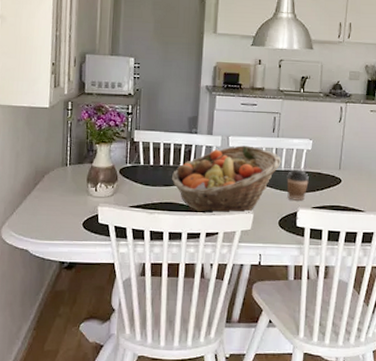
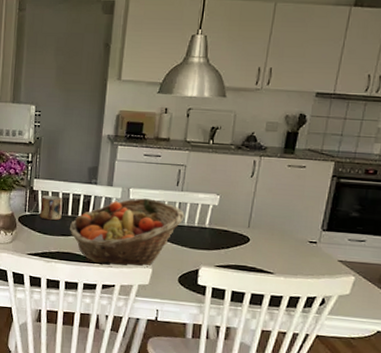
mug: none [141,145,164,172] -> present [40,195,63,221]
coffee cup: present [286,170,309,201] -> none [189,226,214,258]

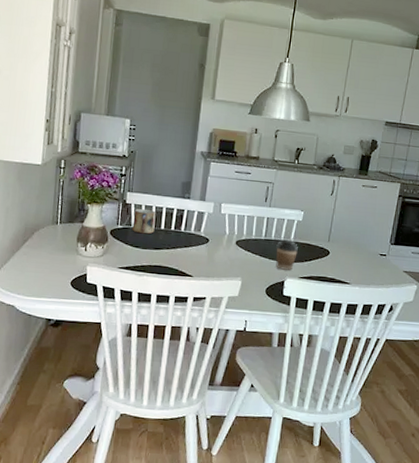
fruit basket: present [69,198,185,268] -> none [161,213,272,281]
coffee cup: none [189,226,214,258] -> present [276,239,298,270]

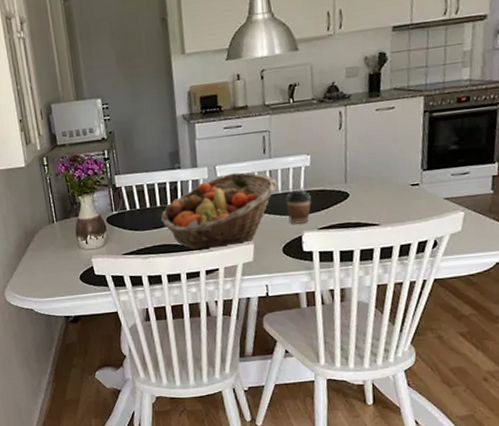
mug: present [132,208,156,235] -> none [126,188,151,216]
fruit basket: none [161,213,272,281] -> present [160,172,278,252]

